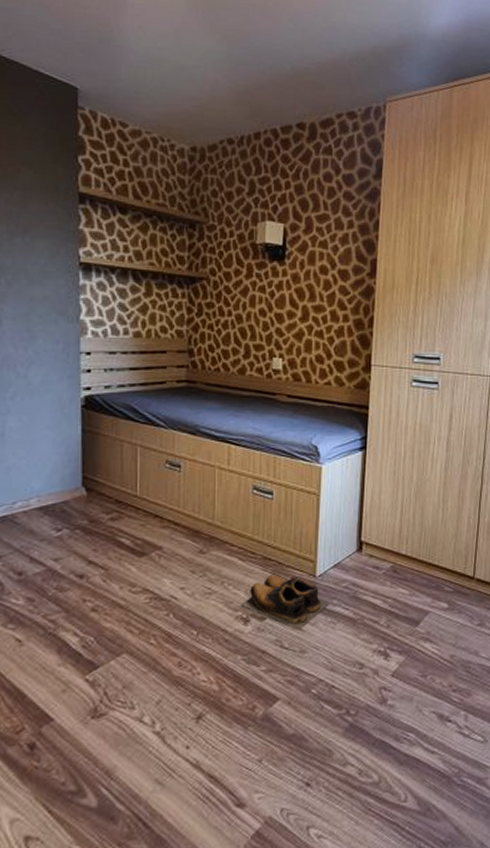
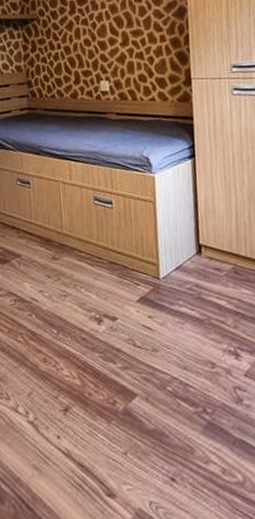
shoes: present [241,575,329,631] -> none [93,278,175,330]

